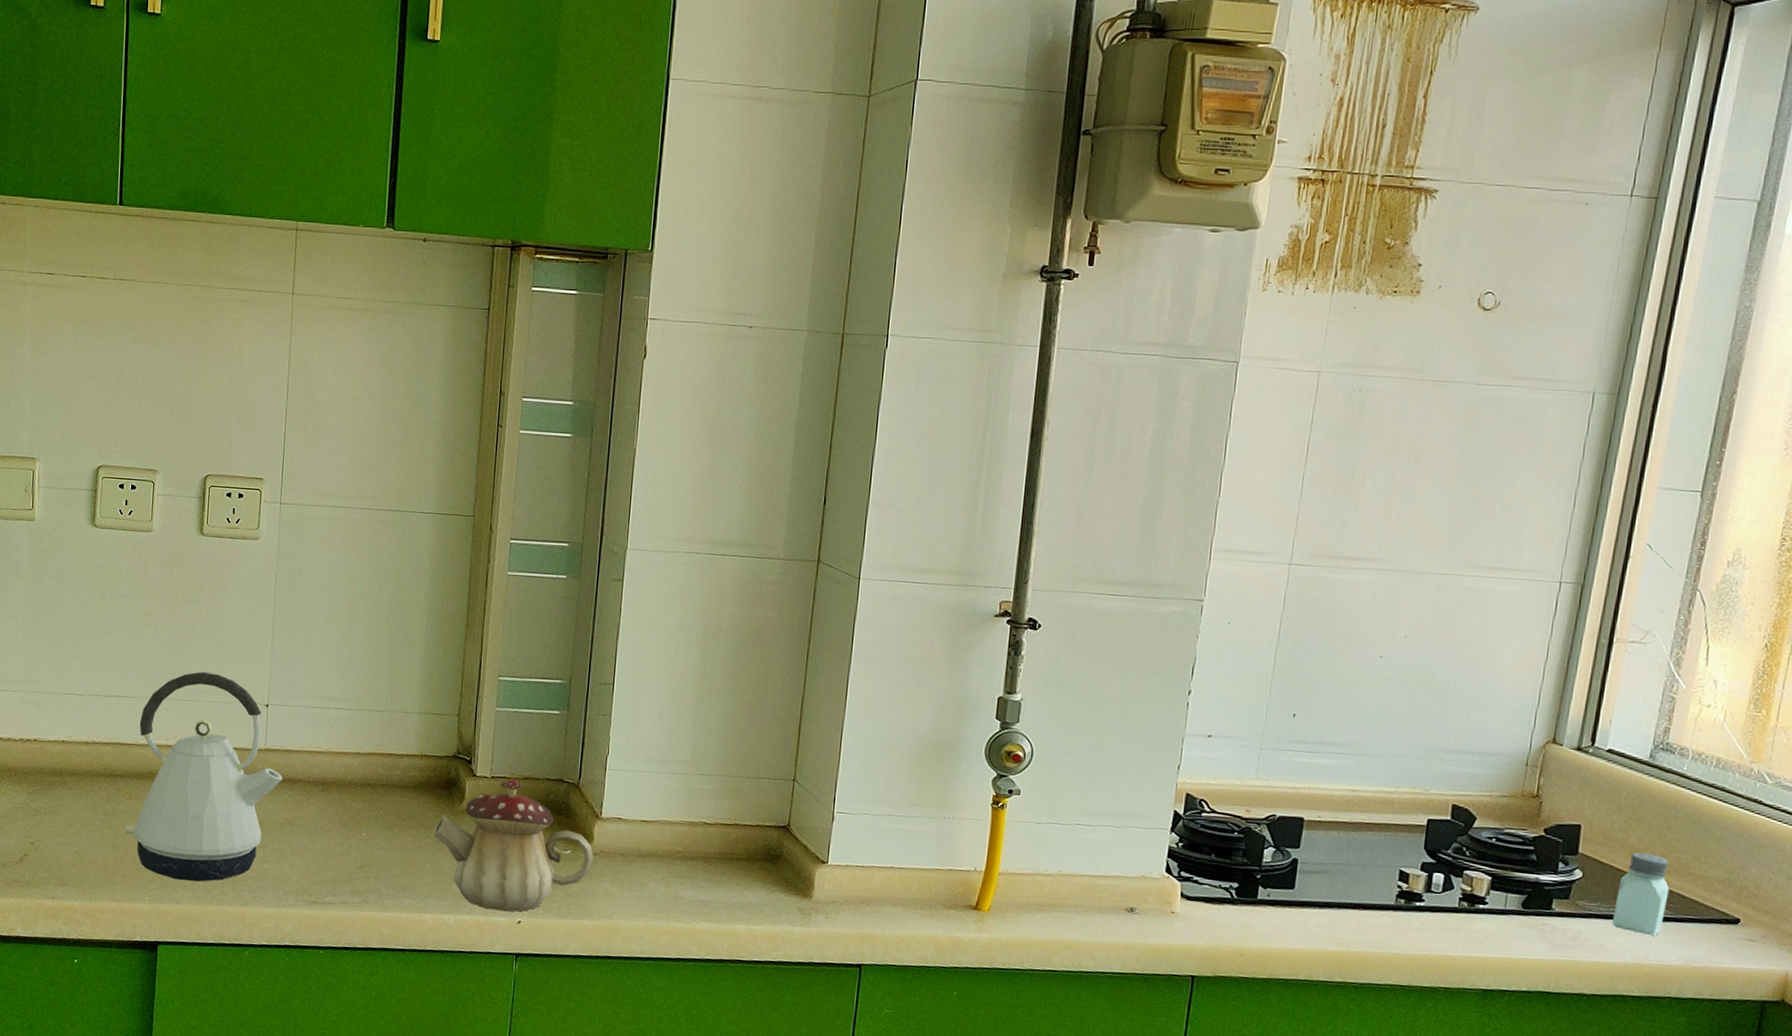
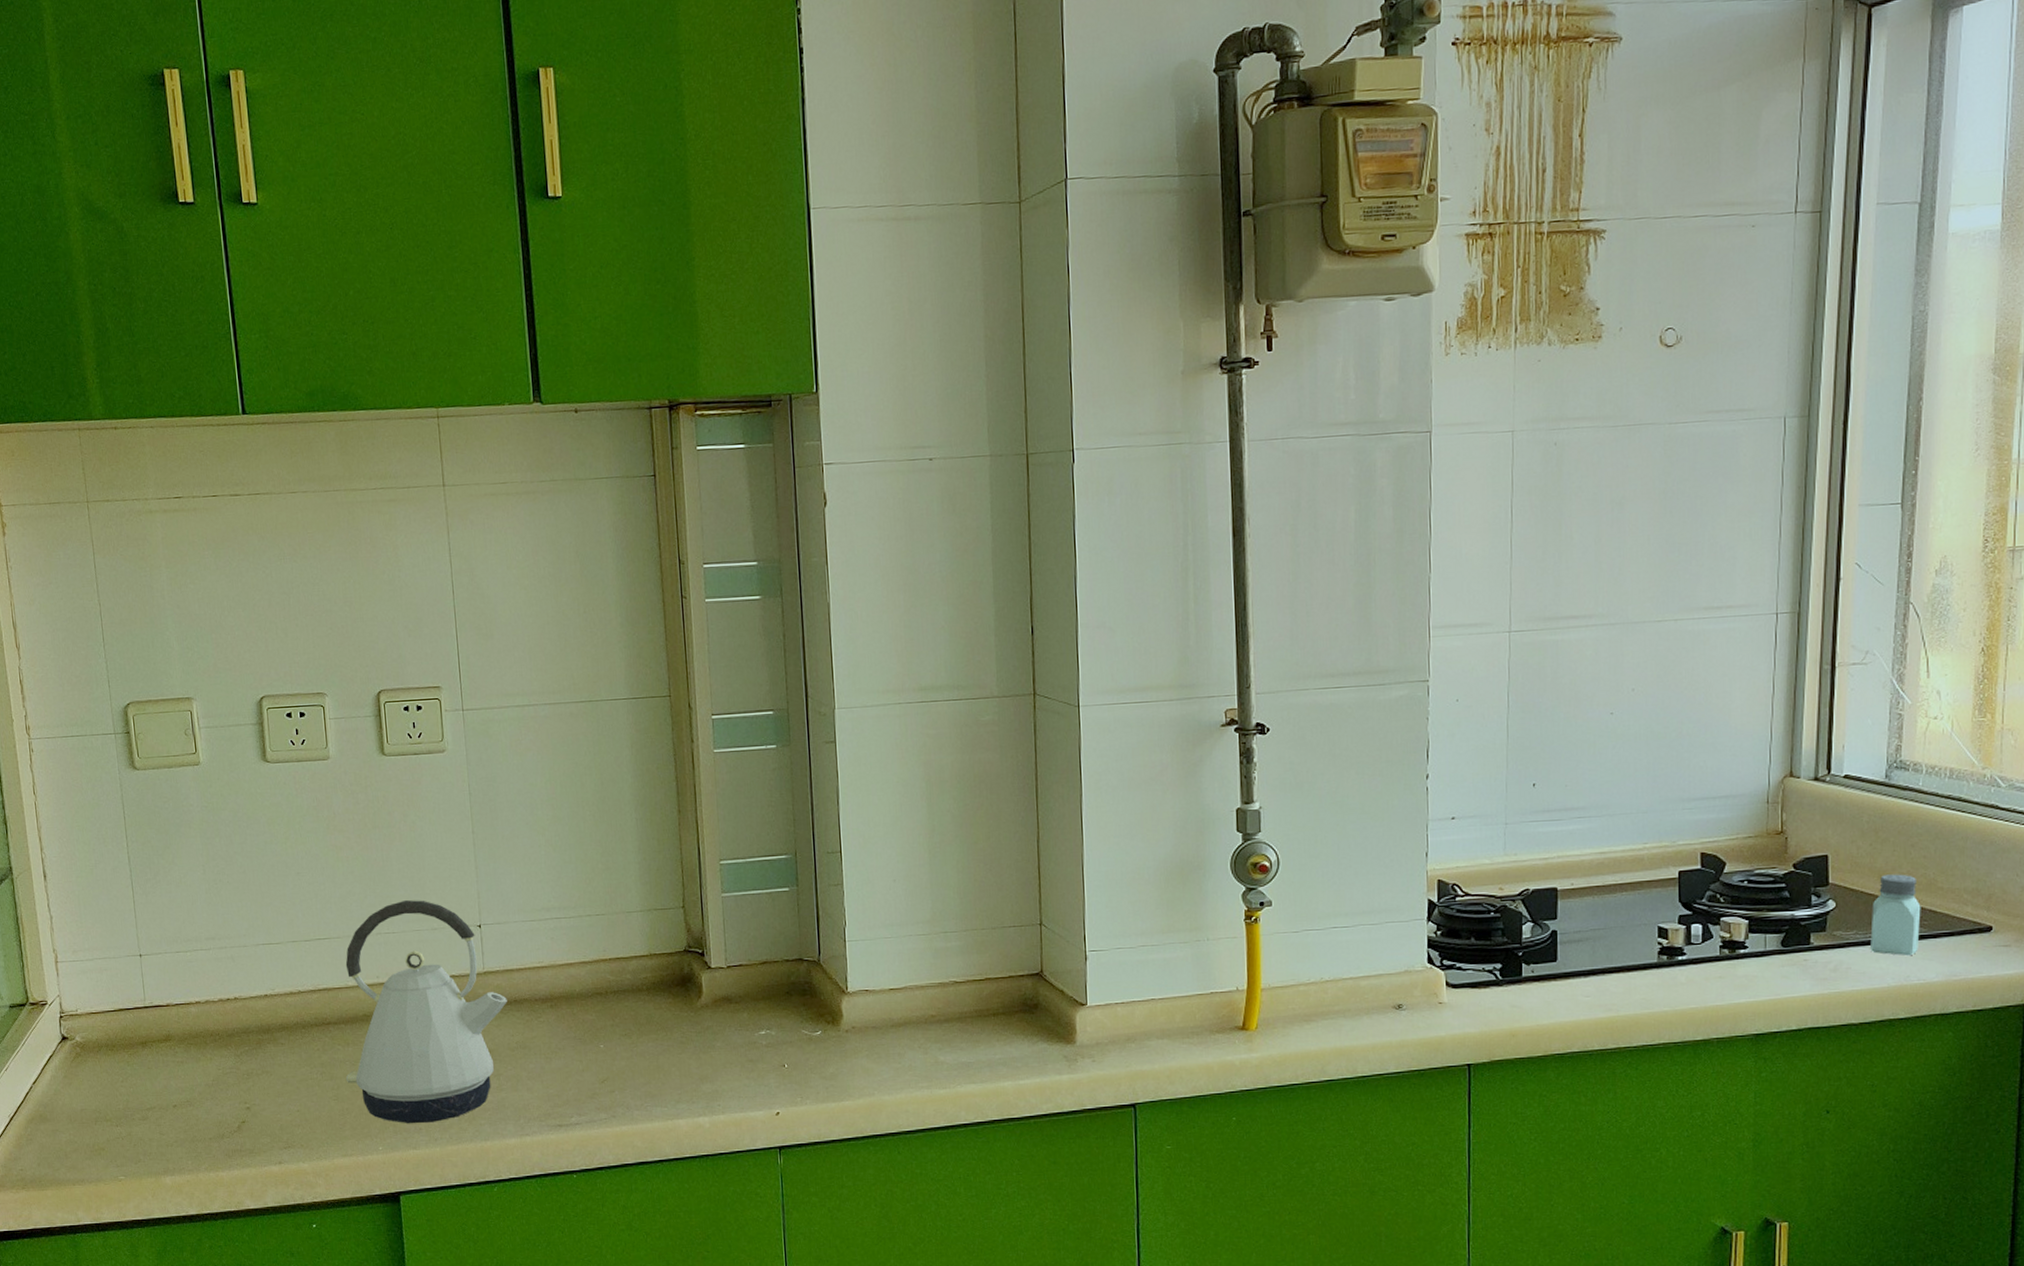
teapot: present [433,779,594,912] -> none [675,966,847,1106]

